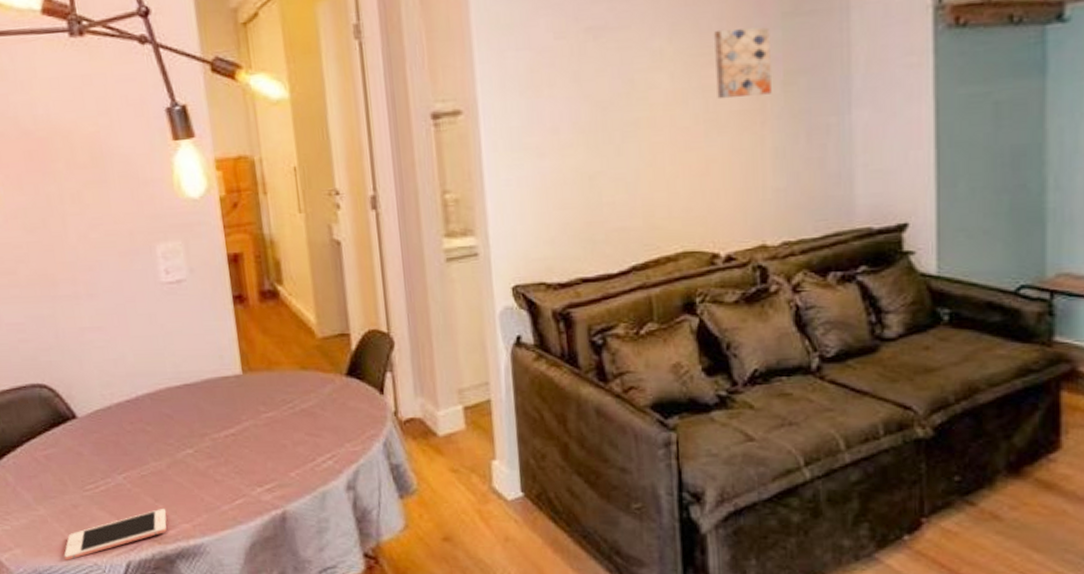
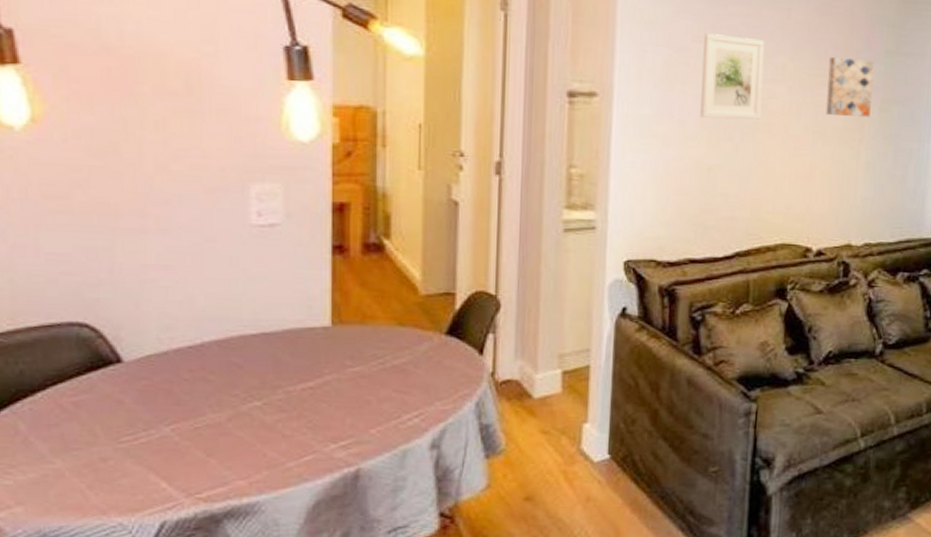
cell phone: present [64,508,167,560] -> none [80,463,219,520]
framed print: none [567,24,641,122] -> present [700,33,765,120]

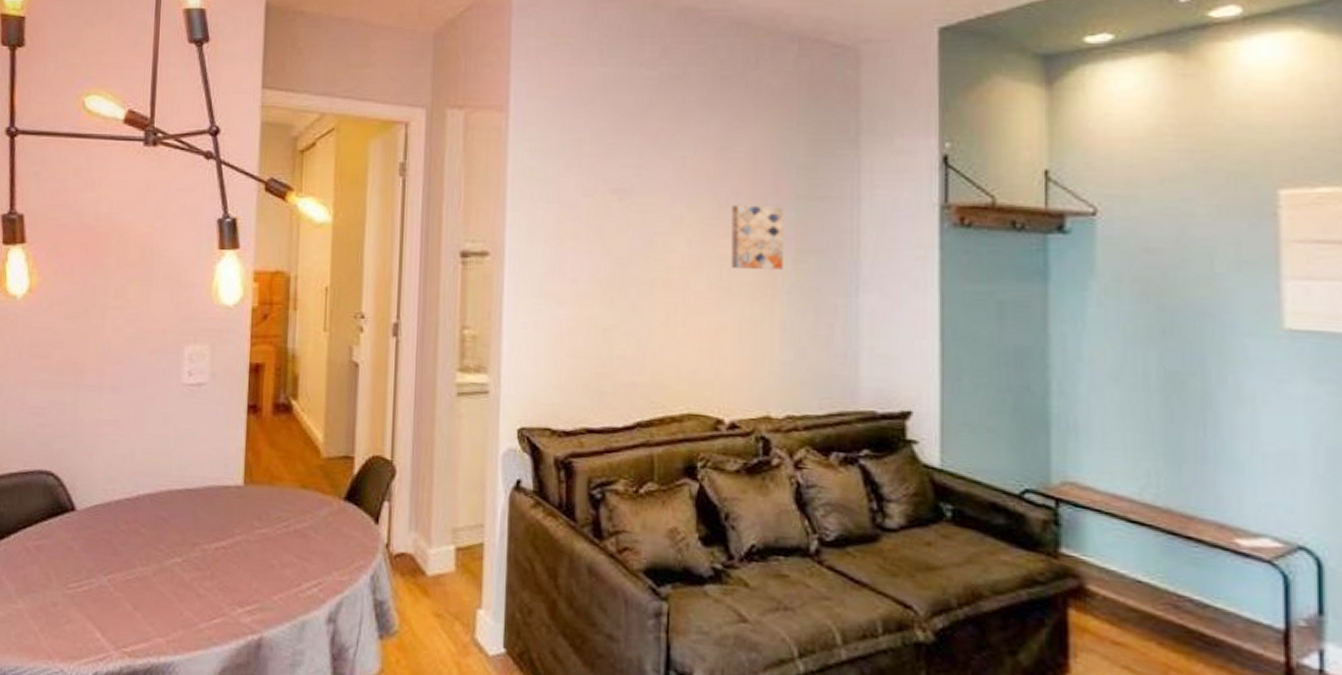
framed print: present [700,33,765,120] -> none [593,187,659,276]

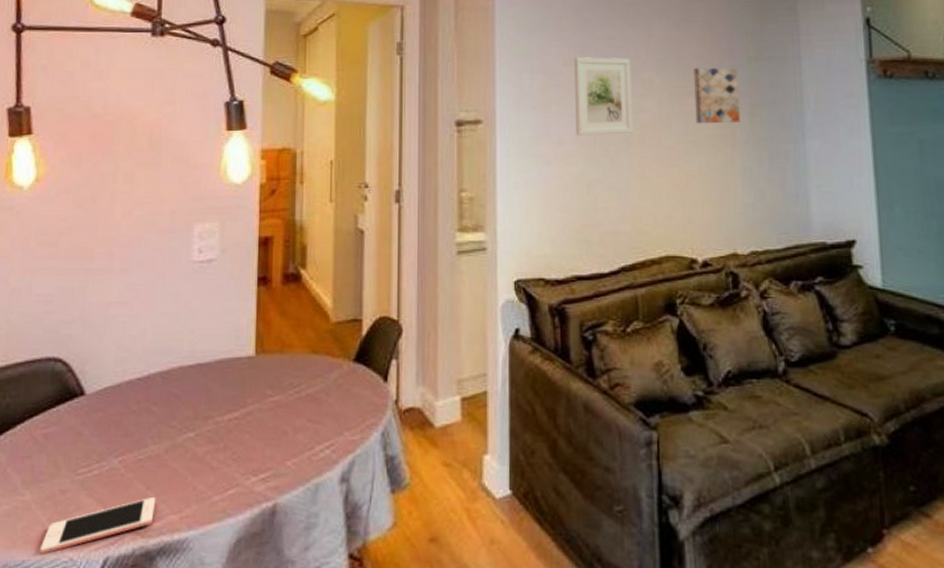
cell phone: none [32,617,144,663] -> present [39,496,156,554]
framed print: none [593,187,659,276] -> present [575,57,633,135]

